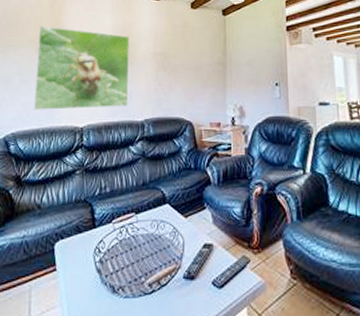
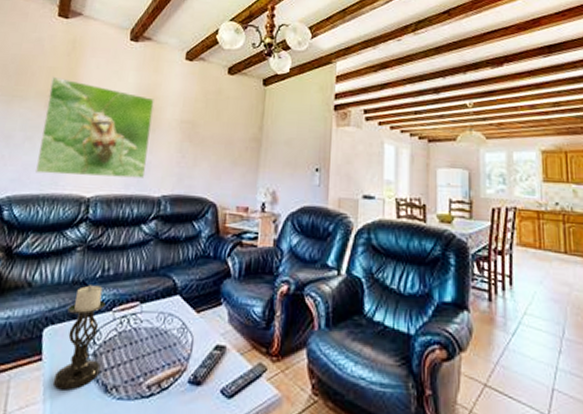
candle holder: none [67,202,107,294] -> present [52,285,106,390]

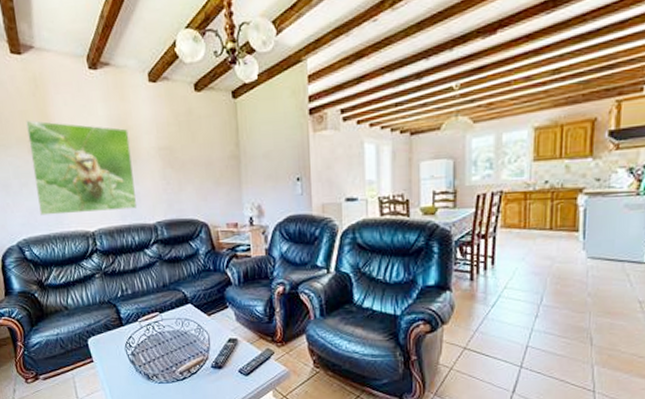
candle holder: present [52,285,106,390] -> none [102,303,141,381]

